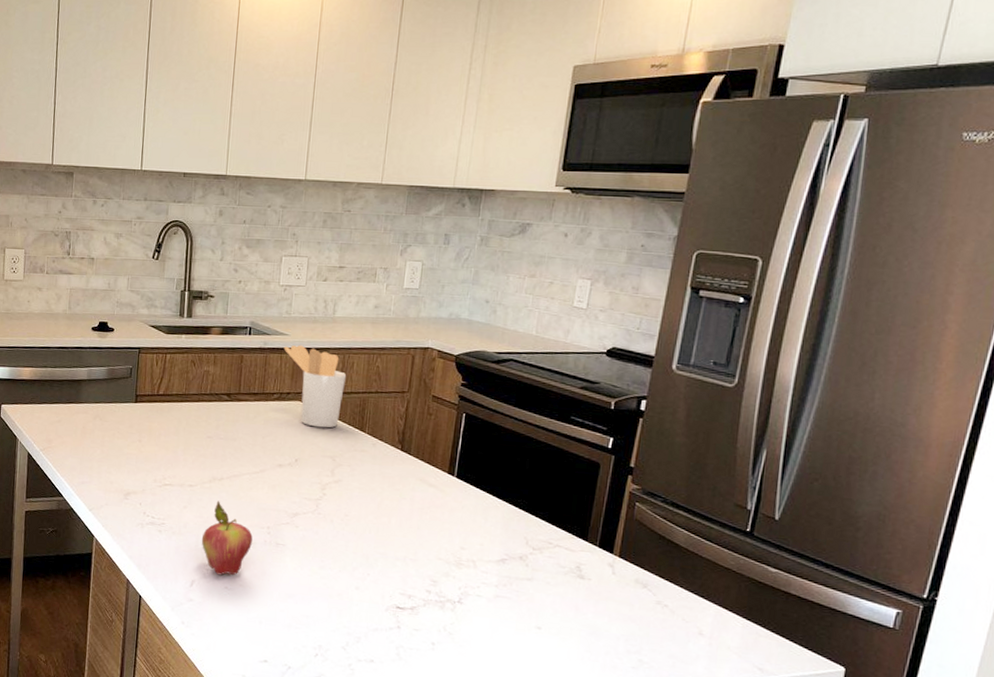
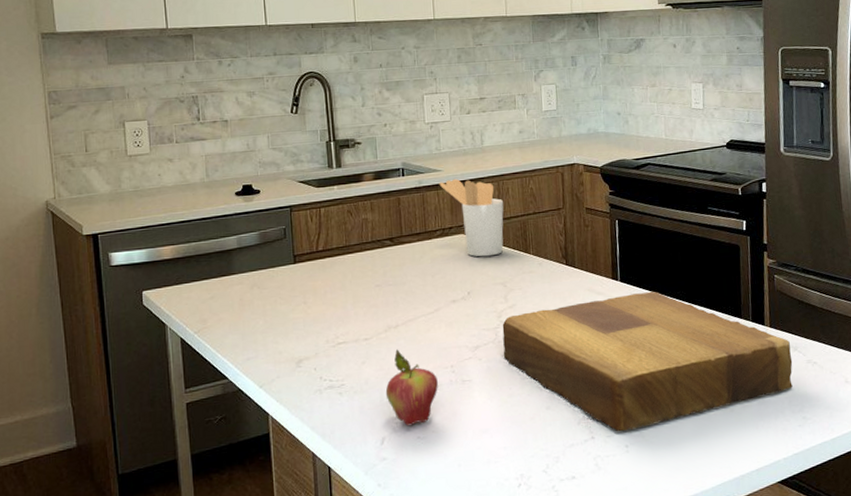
cutting board: none [320,490,640,630] -> present [502,291,793,432]

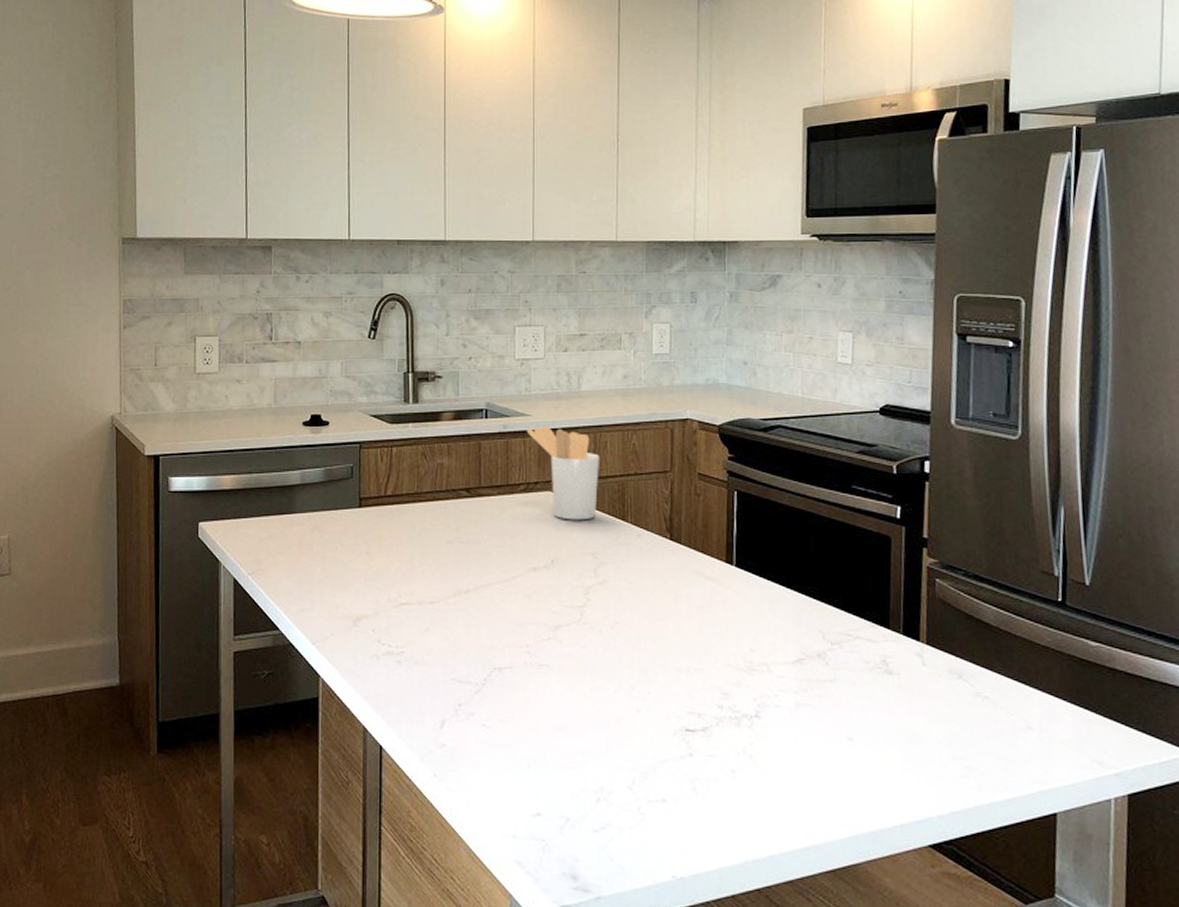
fruit: present [385,349,438,426] -> none [449,618,510,711]
cutting board: present [502,291,793,432] -> none [588,582,956,753]

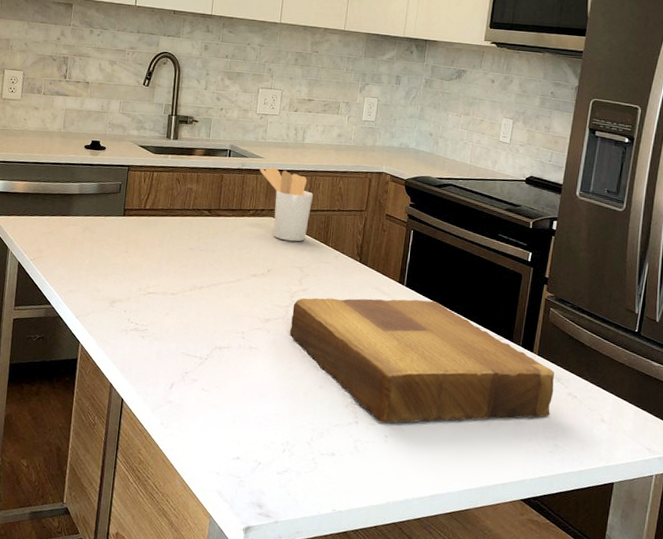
cutting board: none [588,582,956,753] -> present [289,297,554,423]

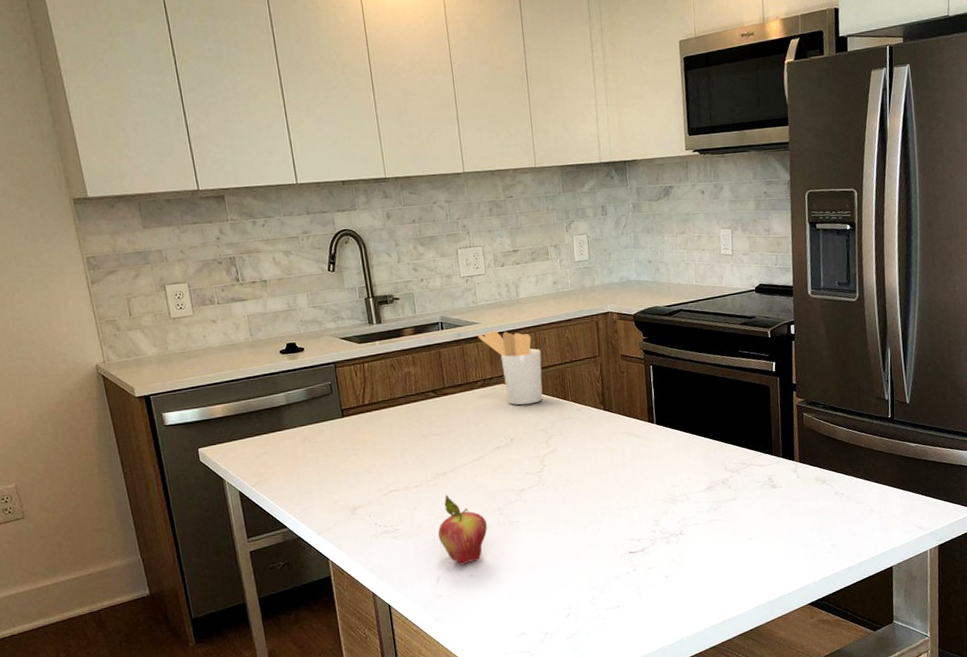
fruit: none [181,308,228,378] -> present [437,495,488,566]
cutting board: present [289,297,554,423] -> none [545,432,821,564]

